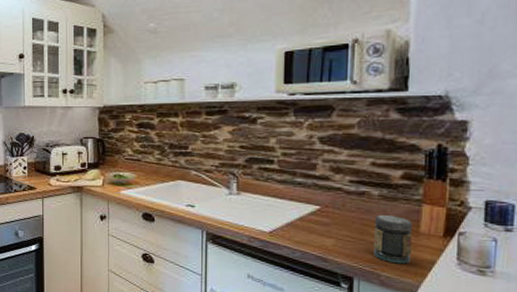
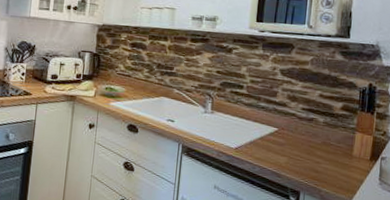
jar: present [374,215,413,264] -> none [317,139,347,182]

